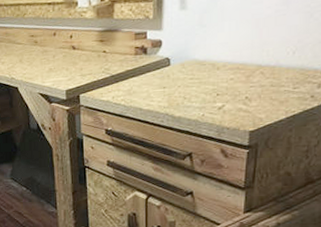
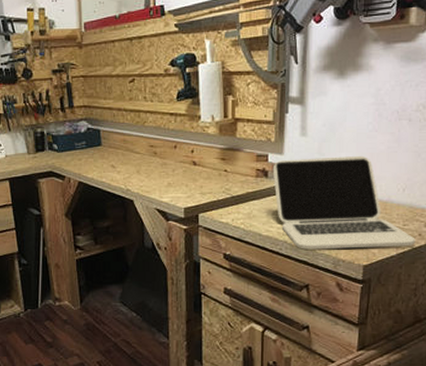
laptop: none [151,22,307,120] -> present [272,155,415,250]

